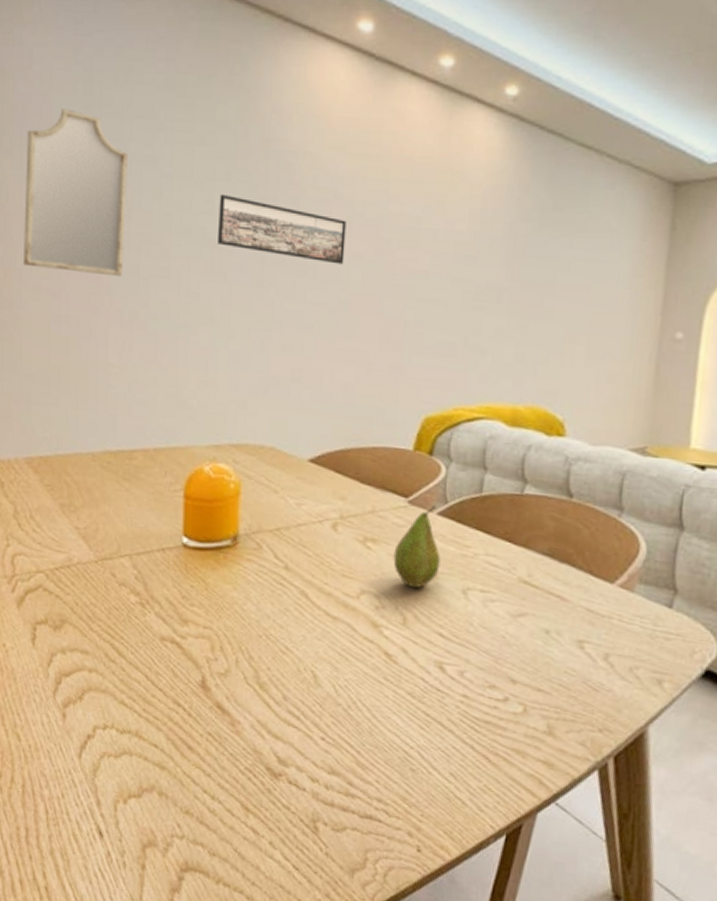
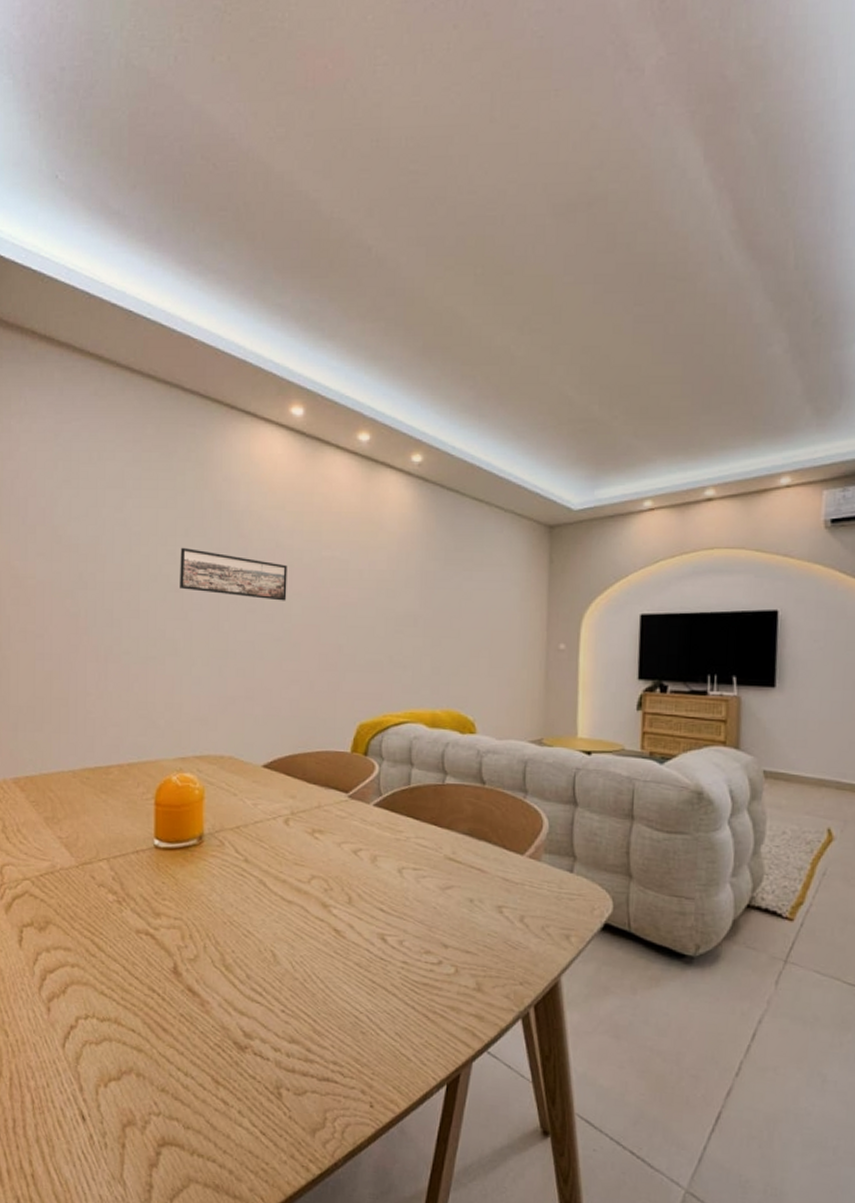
home mirror: present [24,108,127,277] -> none [12,482,101,619]
fruit: present [393,506,441,589] -> none [338,798,378,871]

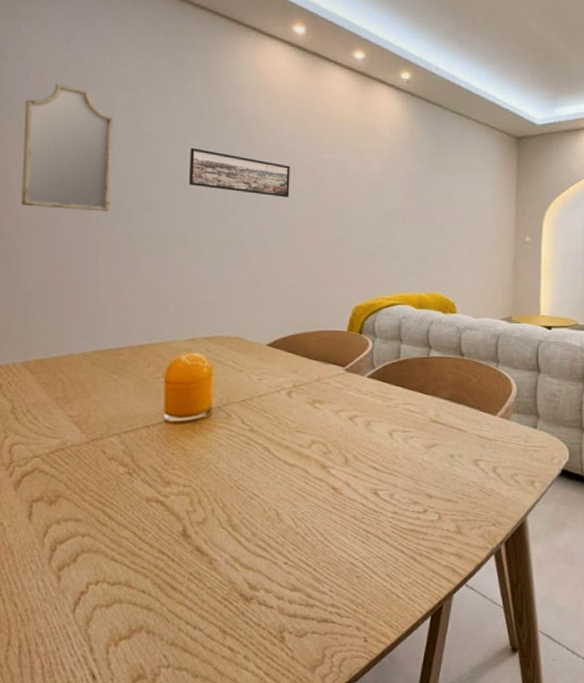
home mirror: none [12,482,101,619] -> present [22,83,113,212]

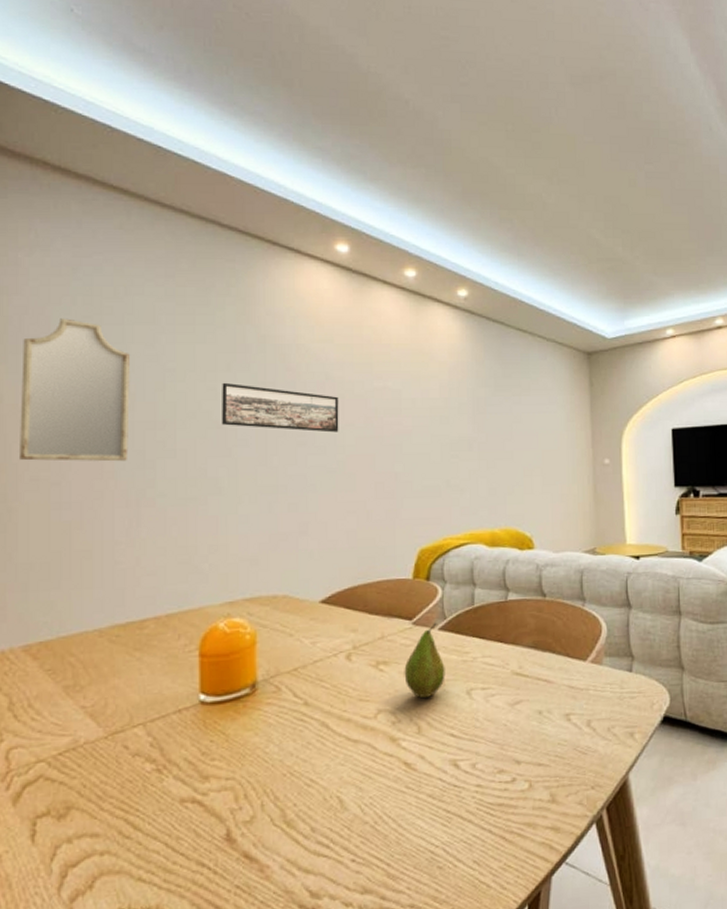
fruit: none [336,371,372,435] -> present [404,623,445,699]

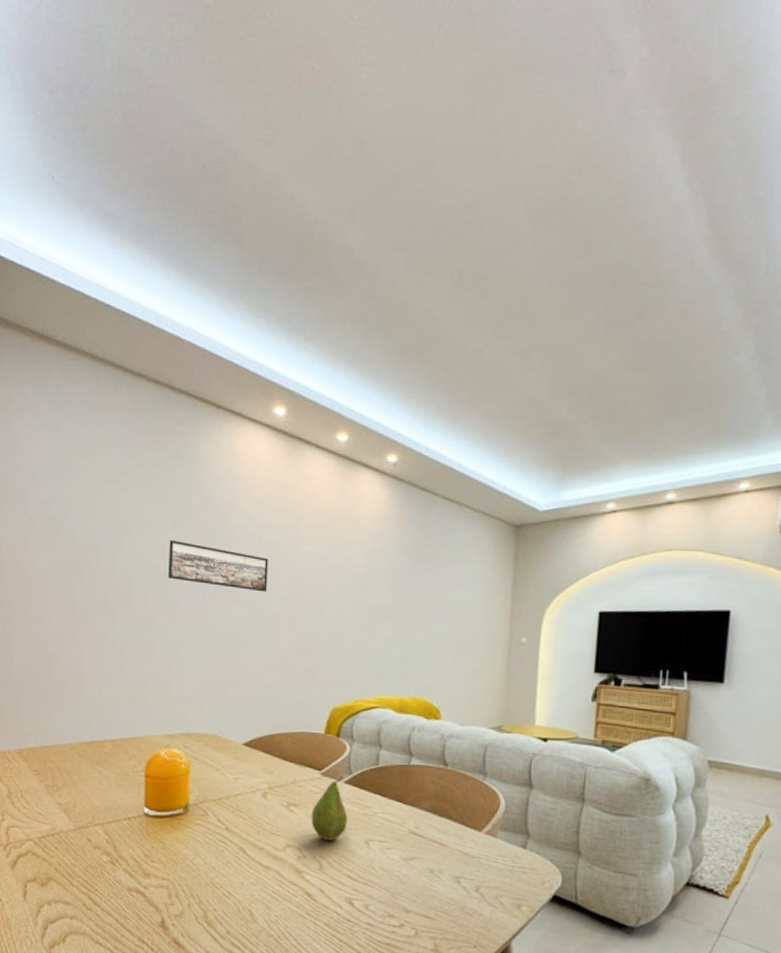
home mirror: present [20,318,130,462] -> none [14,476,96,605]

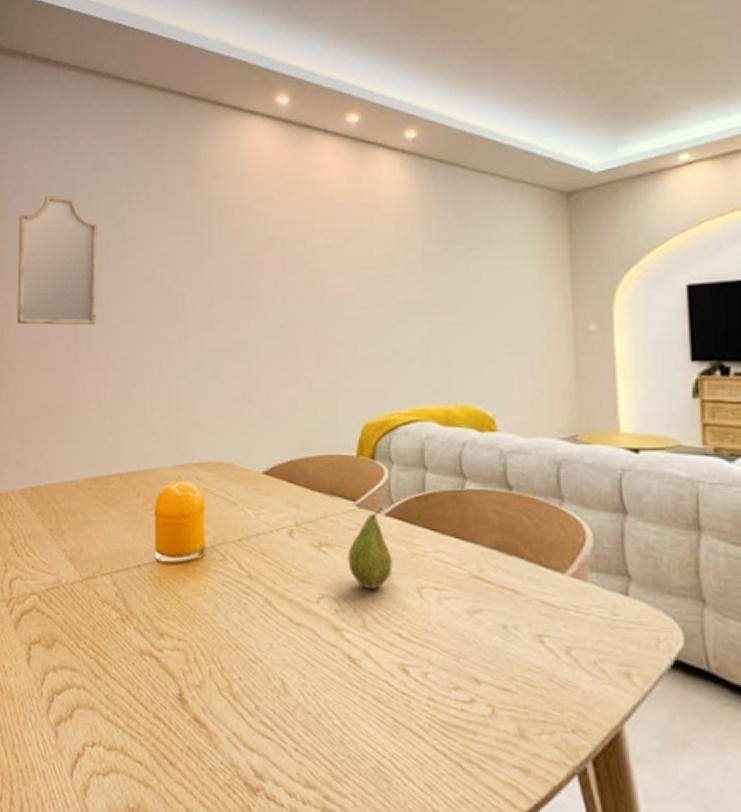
home mirror: none [14,476,96,605] -> present [17,195,98,326]
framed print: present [168,539,269,592] -> none [173,247,281,296]

